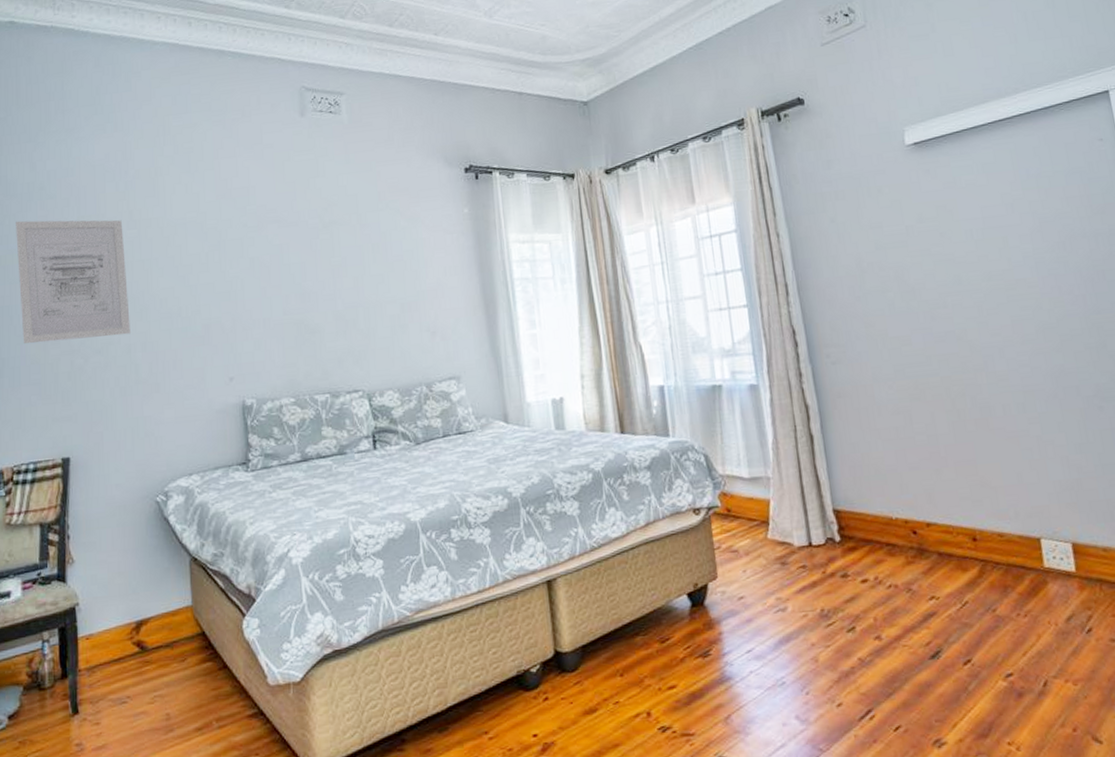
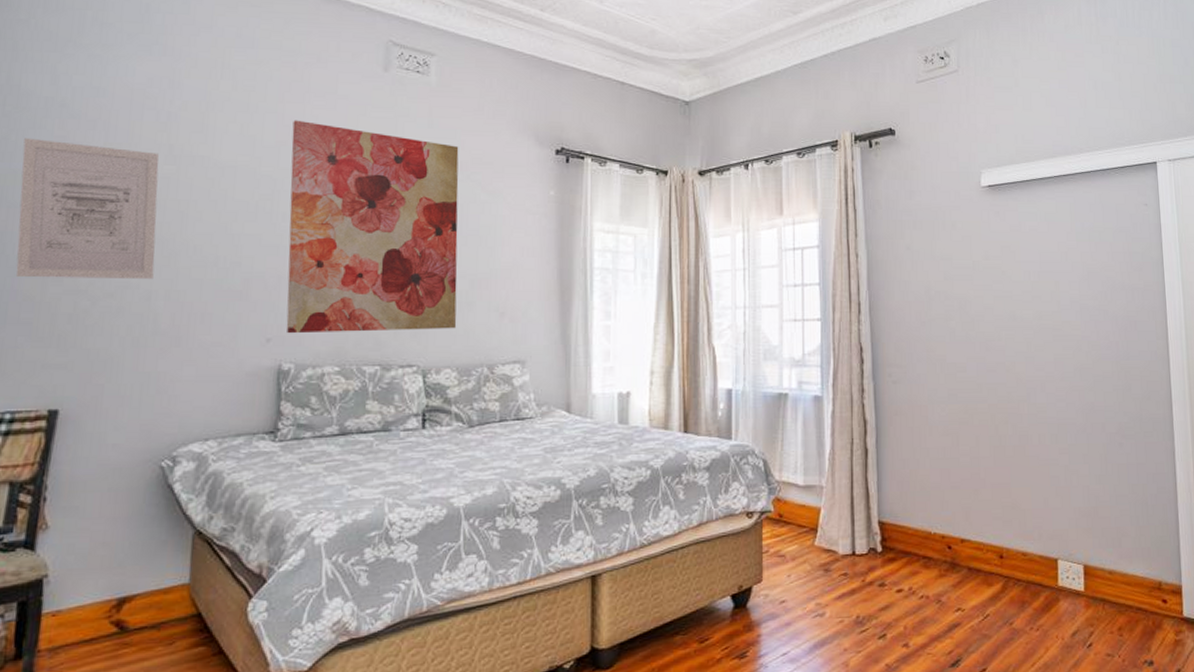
wall art: none [228,173,394,372] -> present [286,120,459,334]

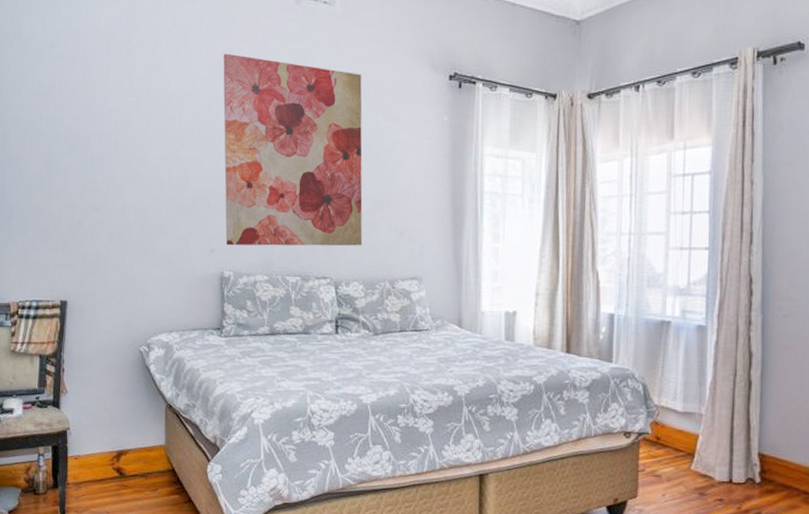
wall art: present [16,138,159,280] -> none [27,76,126,197]

